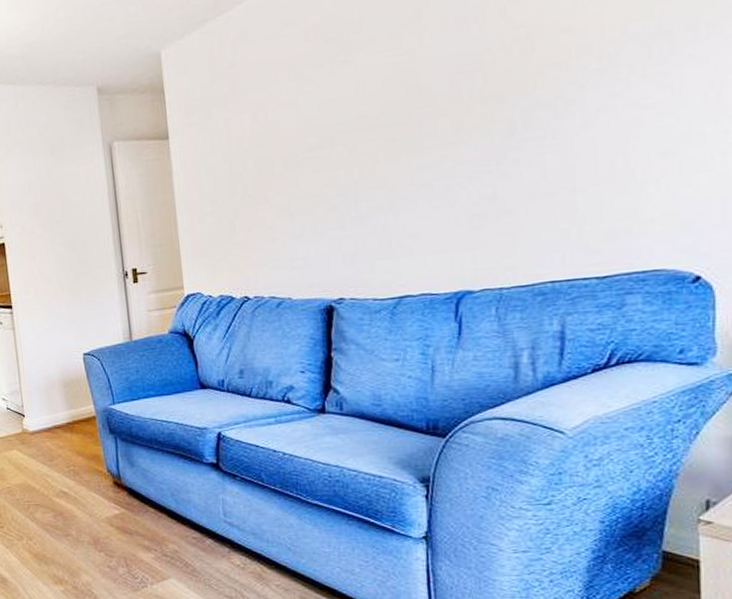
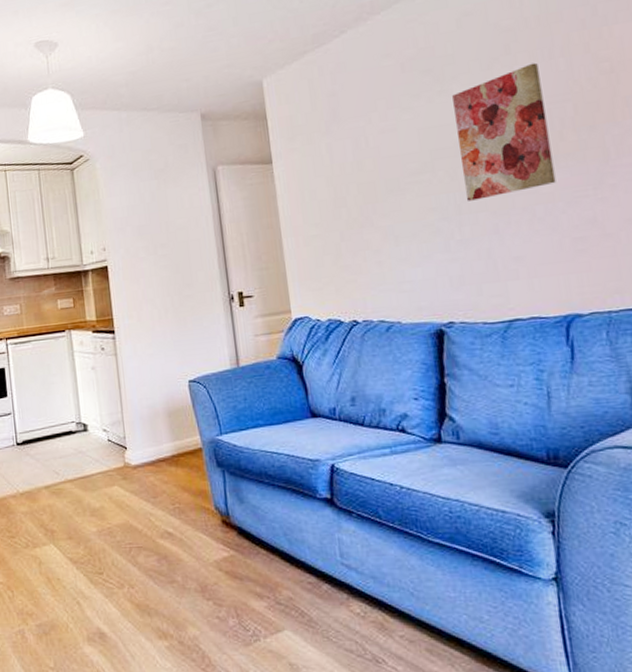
wall art: none [357,29,458,177] -> present [452,62,556,201]

